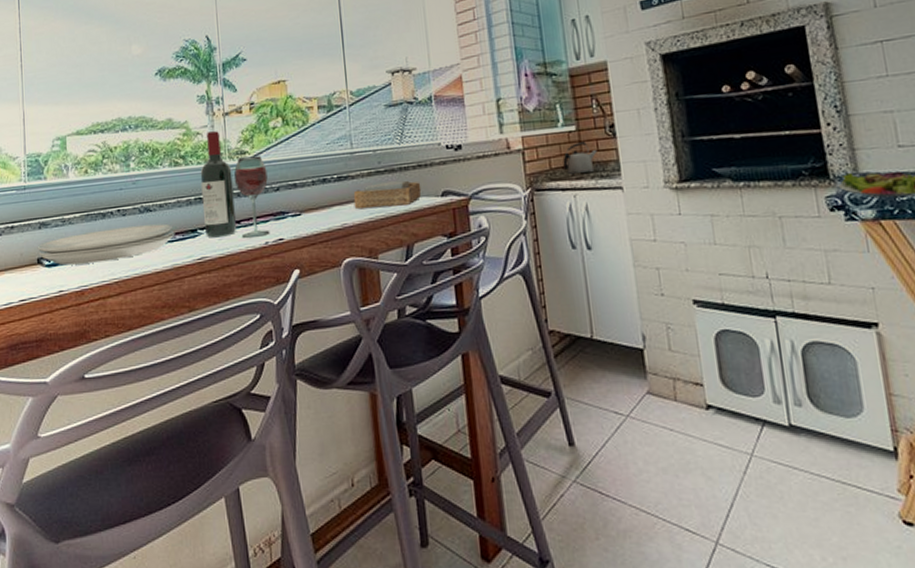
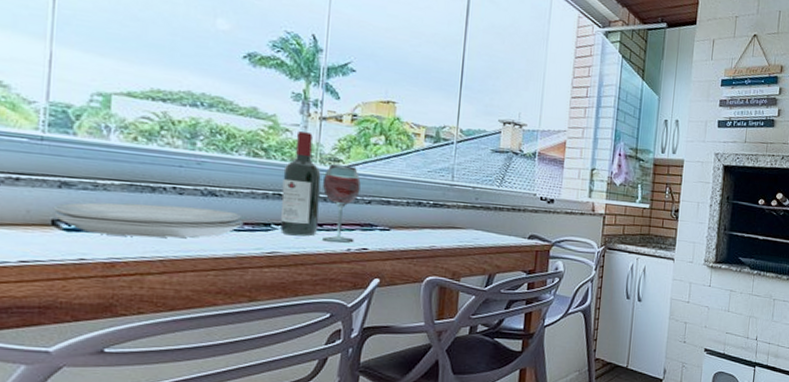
napkin holder: present [353,180,422,210] -> none [445,216,512,242]
kettle: present [563,142,598,174] -> none [633,218,662,244]

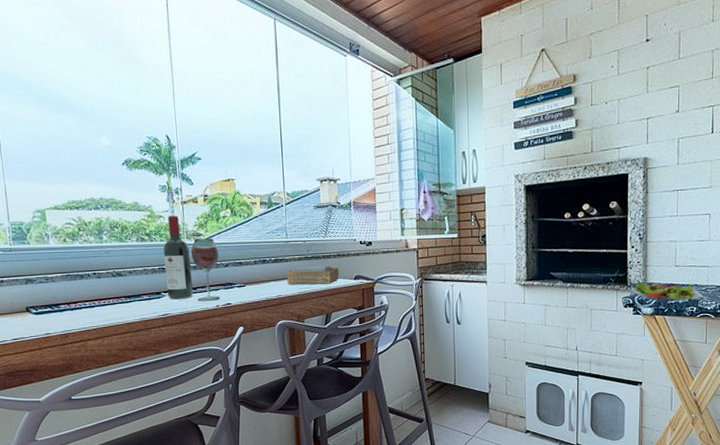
plate: present [52,202,244,238] -> none [25,286,143,314]
napkin holder: none [445,216,512,242] -> present [286,265,340,285]

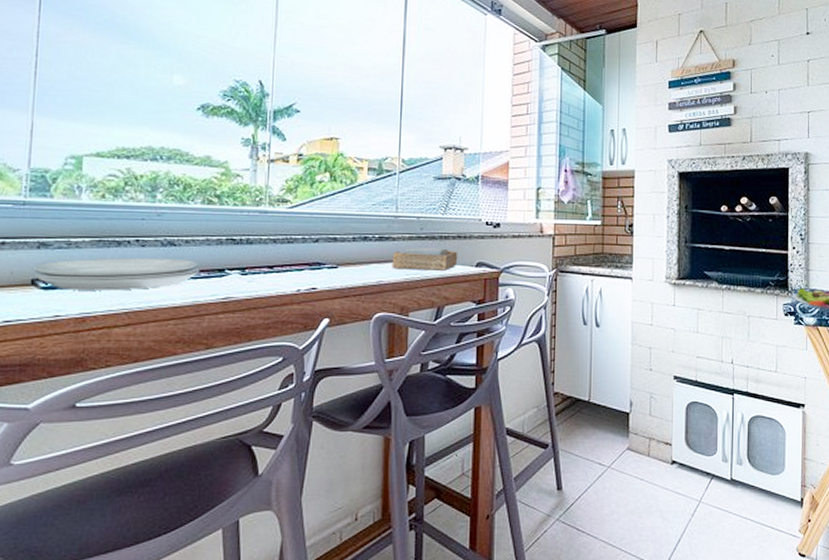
plate: none [25,286,143,314] -> present [32,258,200,291]
wine bottle: present [163,216,194,300] -> none [233,176,270,280]
wineglass: present [191,238,221,301] -> none [273,205,308,283]

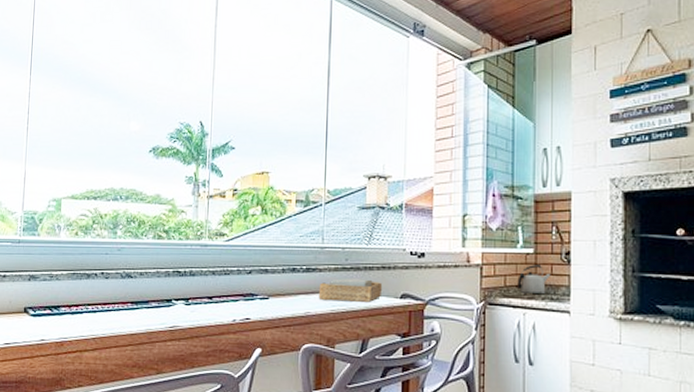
plate: present [32,258,200,291] -> none [25,289,152,318]
kettle: none [586,235,616,263] -> present [517,265,551,295]

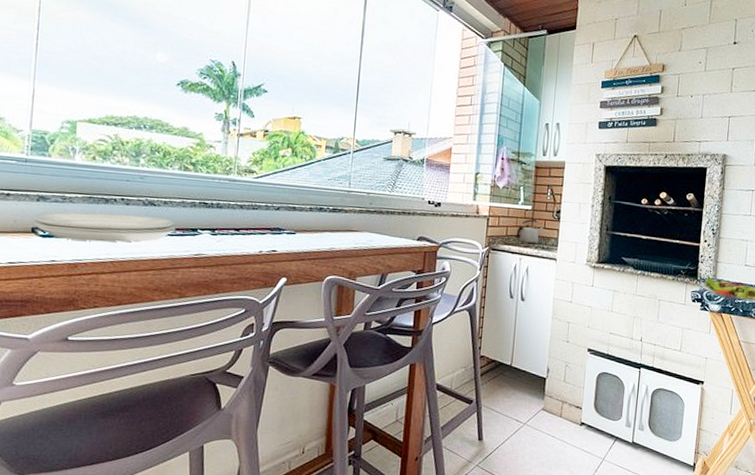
plate: none [25,289,152,318] -> present [32,213,176,242]
napkin holder: present [318,278,383,304] -> none [343,220,402,243]

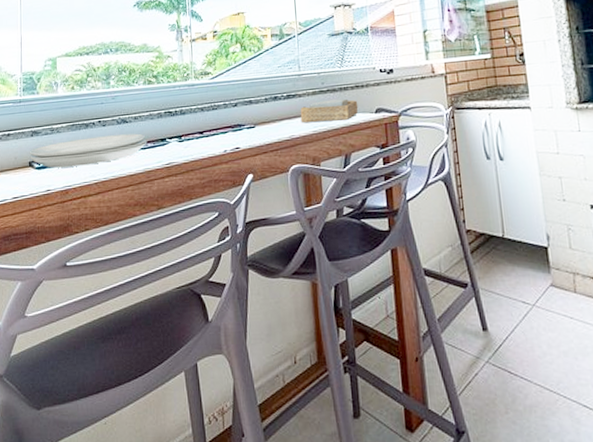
napkin holder: none [343,220,402,243] -> present [300,98,358,123]
kettle: present [516,219,544,244] -> none [479,68,509,95]

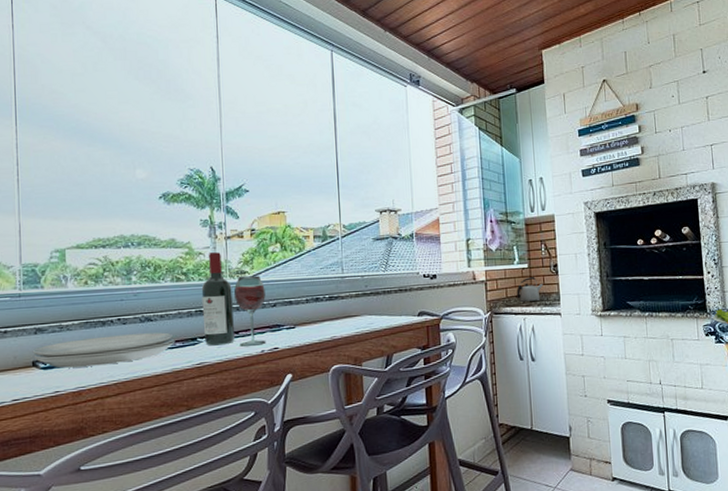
wine bottle: none [170,55,200,146] -> present [201,252,236,346]
wineglass: none [199,76,229,147] -> present [234,276,266,346]
napkin holder: present [300,98,358,123] -> none [342,302,401,325]
kettle: none [479,68,509,95] -> present [516,277,544,302]

